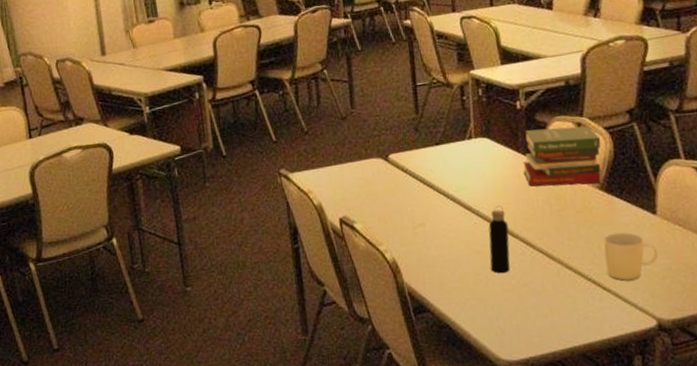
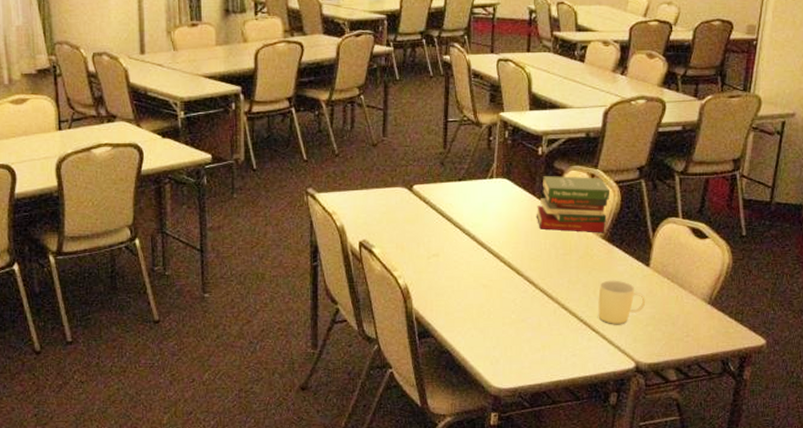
water bottle: present [488,206,510,273] -> none [494,244,515,307]

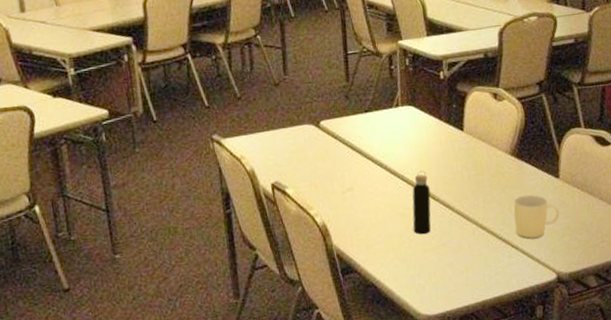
water bottle: none [494,244,515,307] -> present [412,171,431,234]
books: present [537,176,610,233] -> none [444,96,514,153]

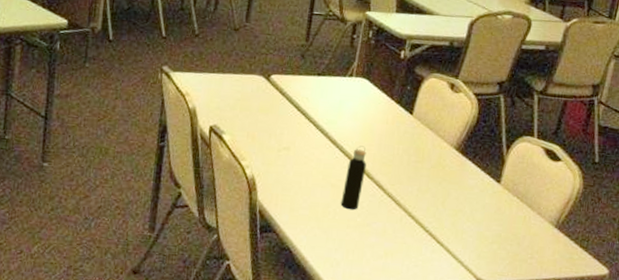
mug: present [513,194,560,239] -> none [444,192,494,239]

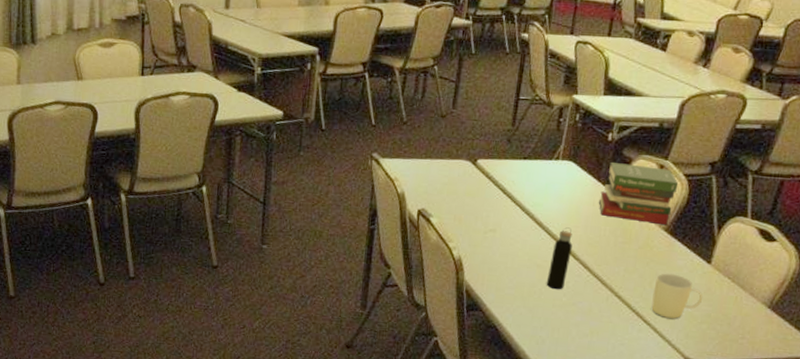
books: none [392,80,469,145] -> present [599,162,679,226]
mug: none [444,192,494,239] -> present [651,273,703,319]

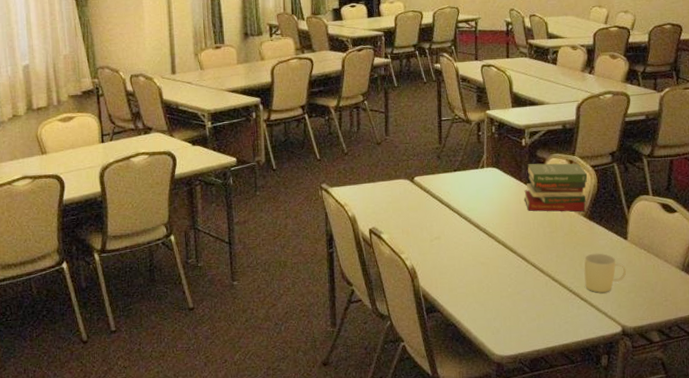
water bottle: present [546,227,572,289] -> none [491,225,509,282]

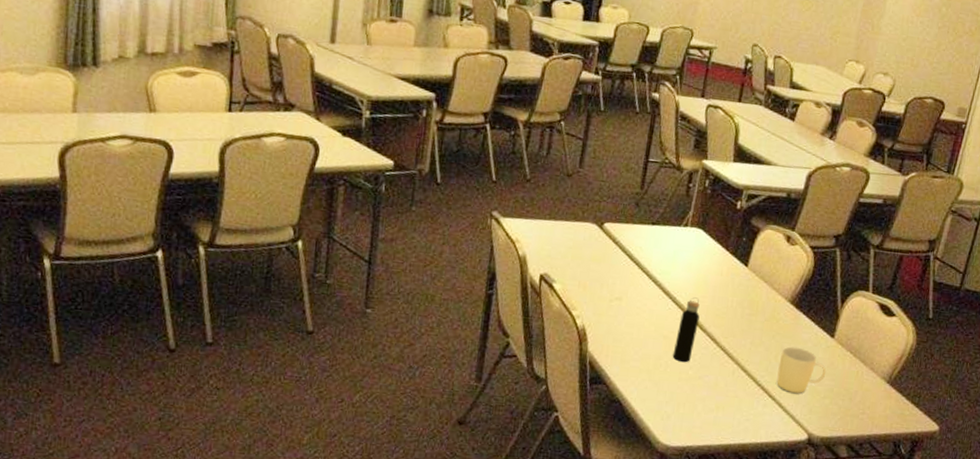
water bottle: none [491,225,509,282] -> present [672,297,700,362]
books: present [524,163,588,212] -> none [727,231,805,298]

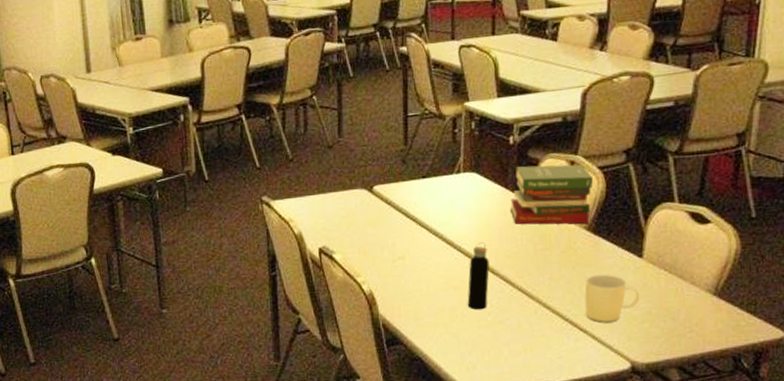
books: none [727,231,805,298] -> present [510,164,594,225]

